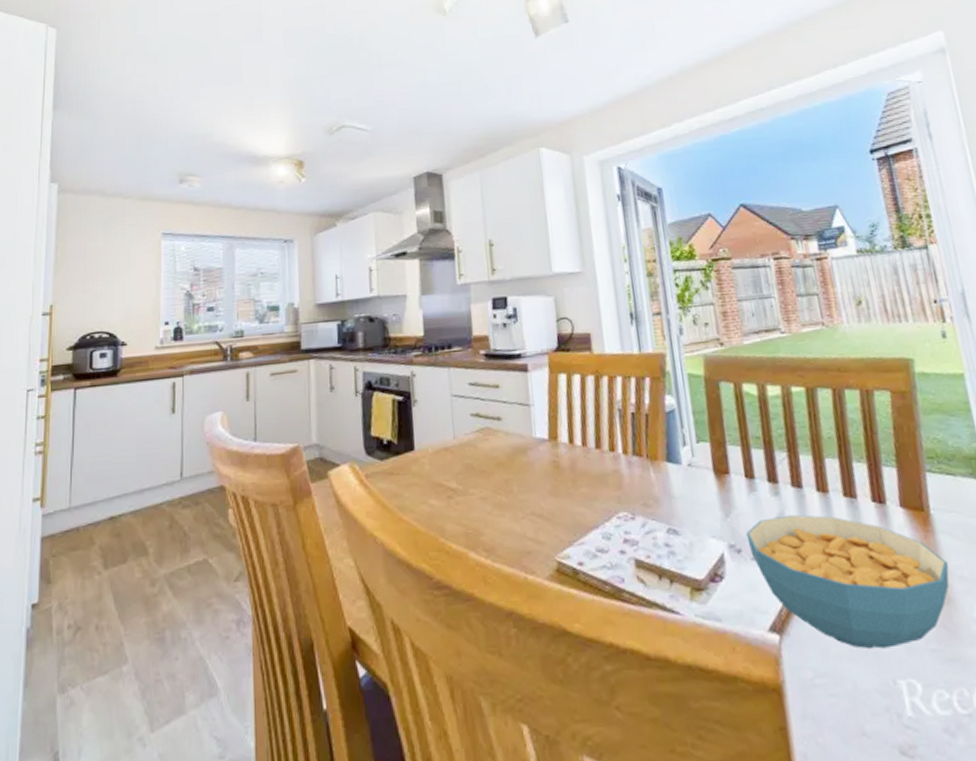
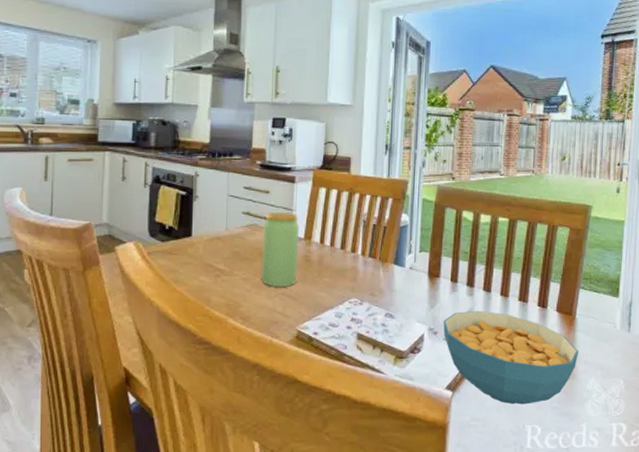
jar: none [497,407,547,506] -> present [261,211,300,287]

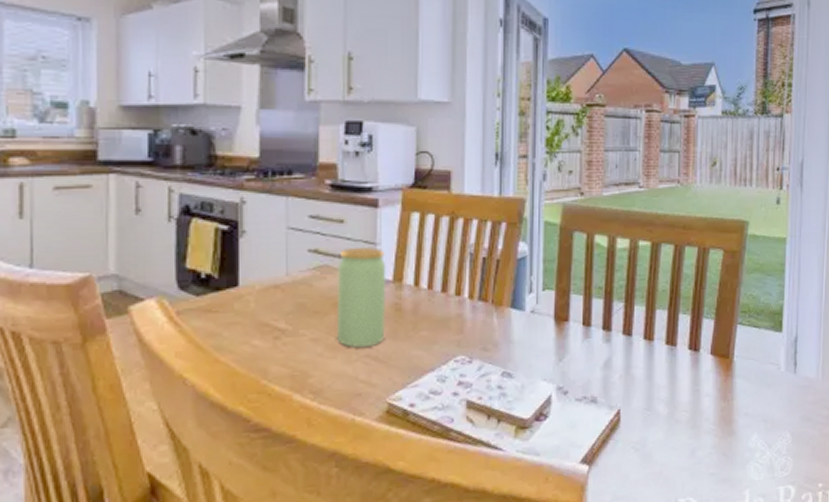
cereal bowl: present [443,310,579,405] -> none [575,359,739,475]

